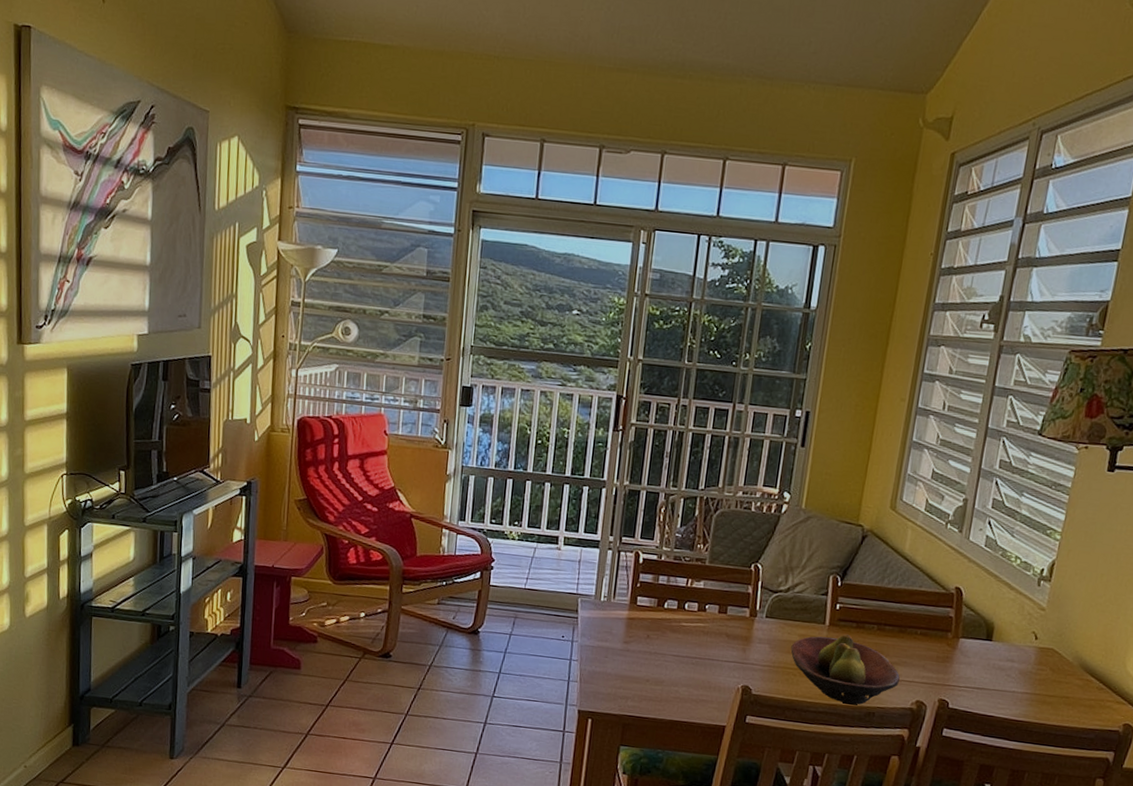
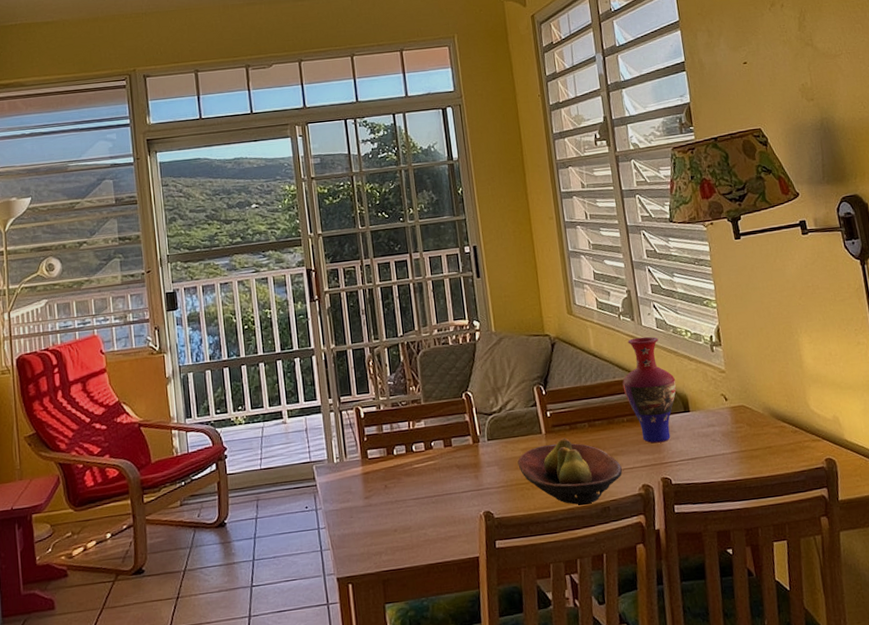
vase: none [926,551,988,665] -> present [622,336,676,443]

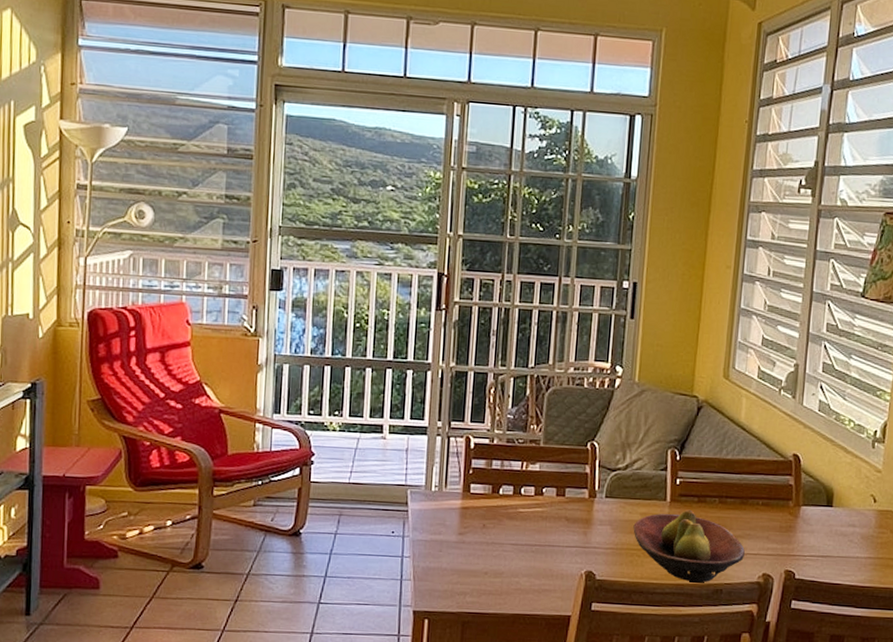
vase: present [622,336,676,443] -> none [765,417,826,534]

